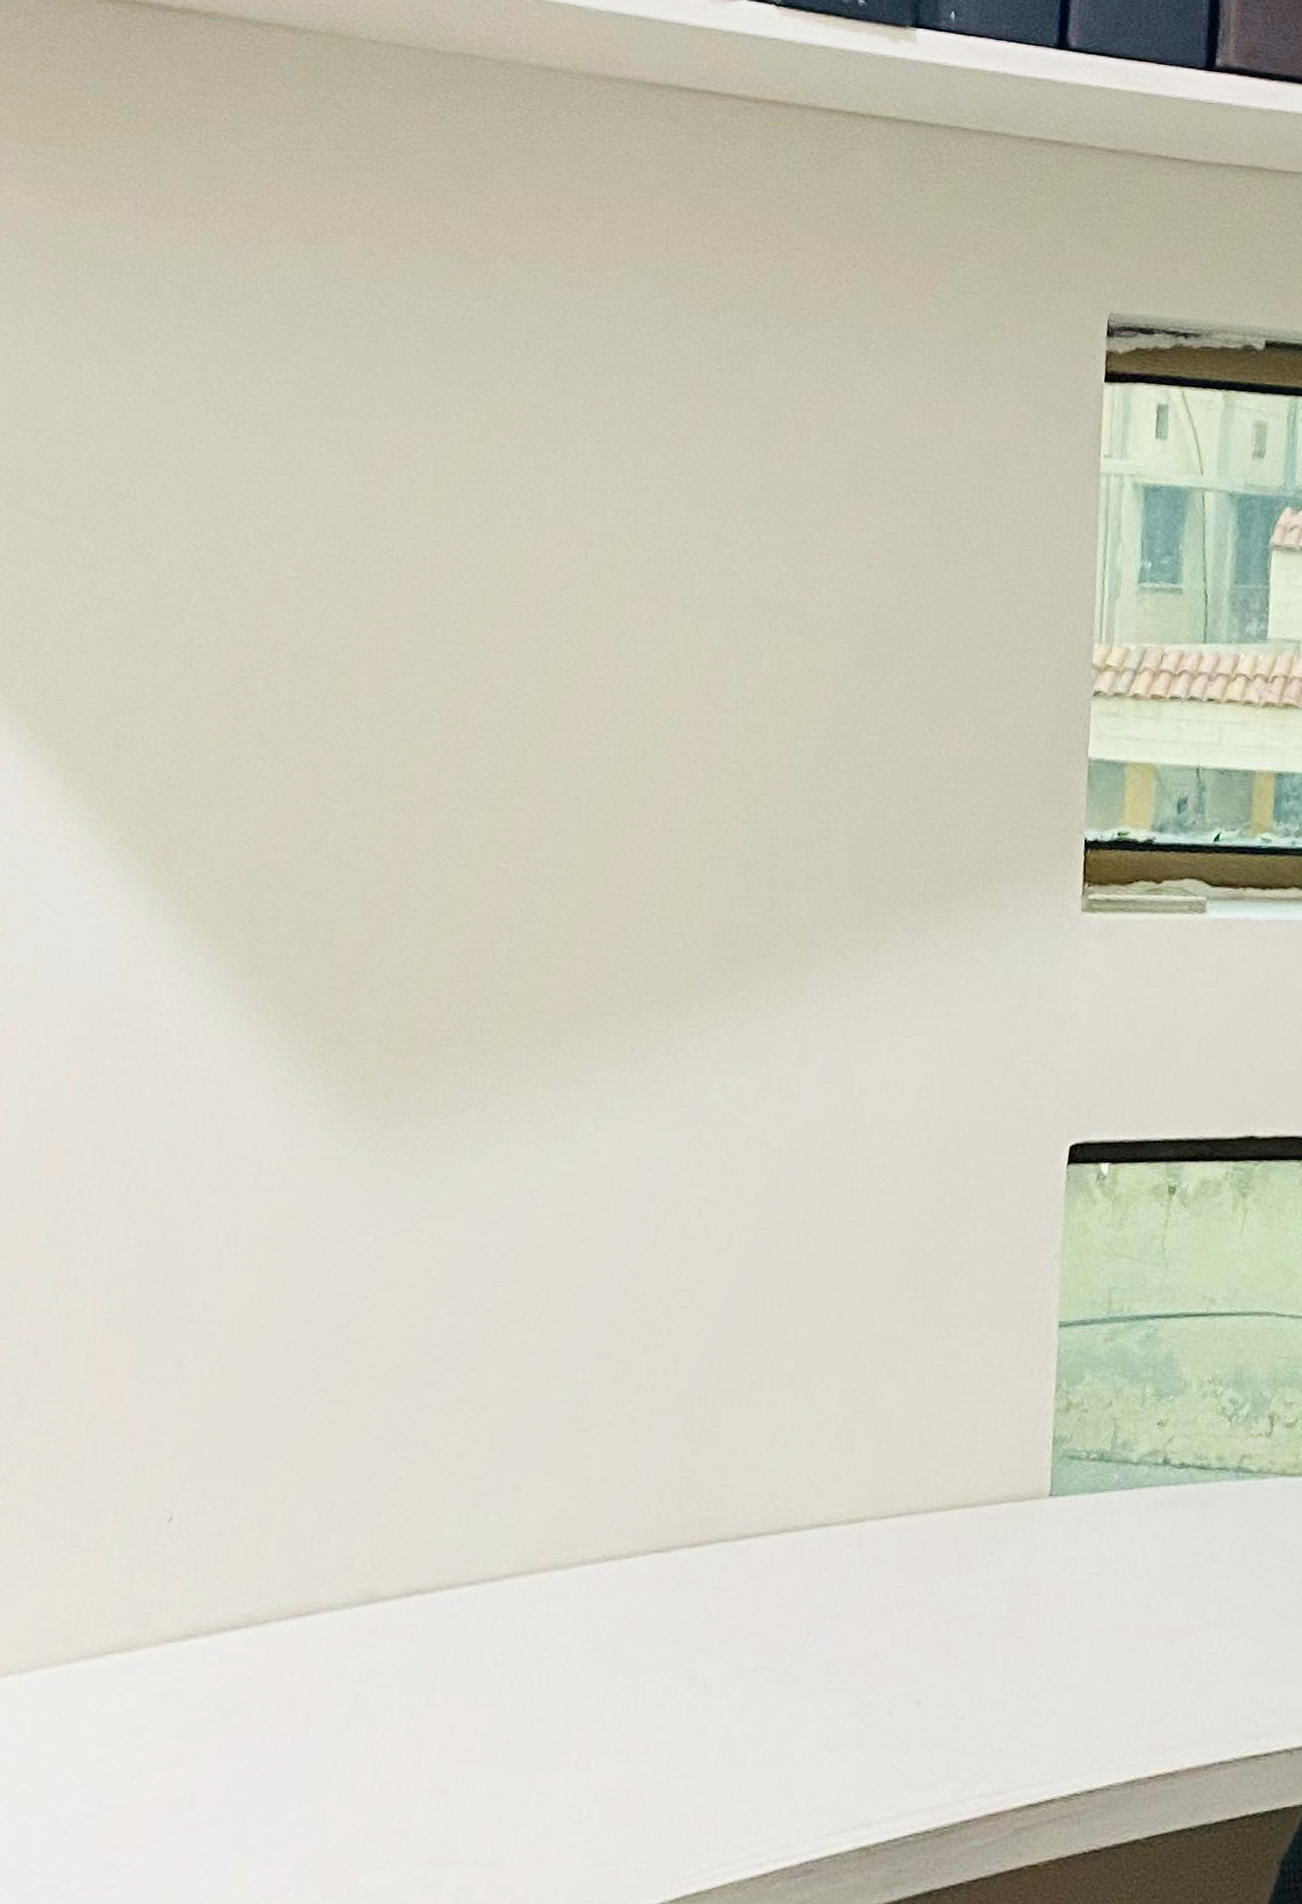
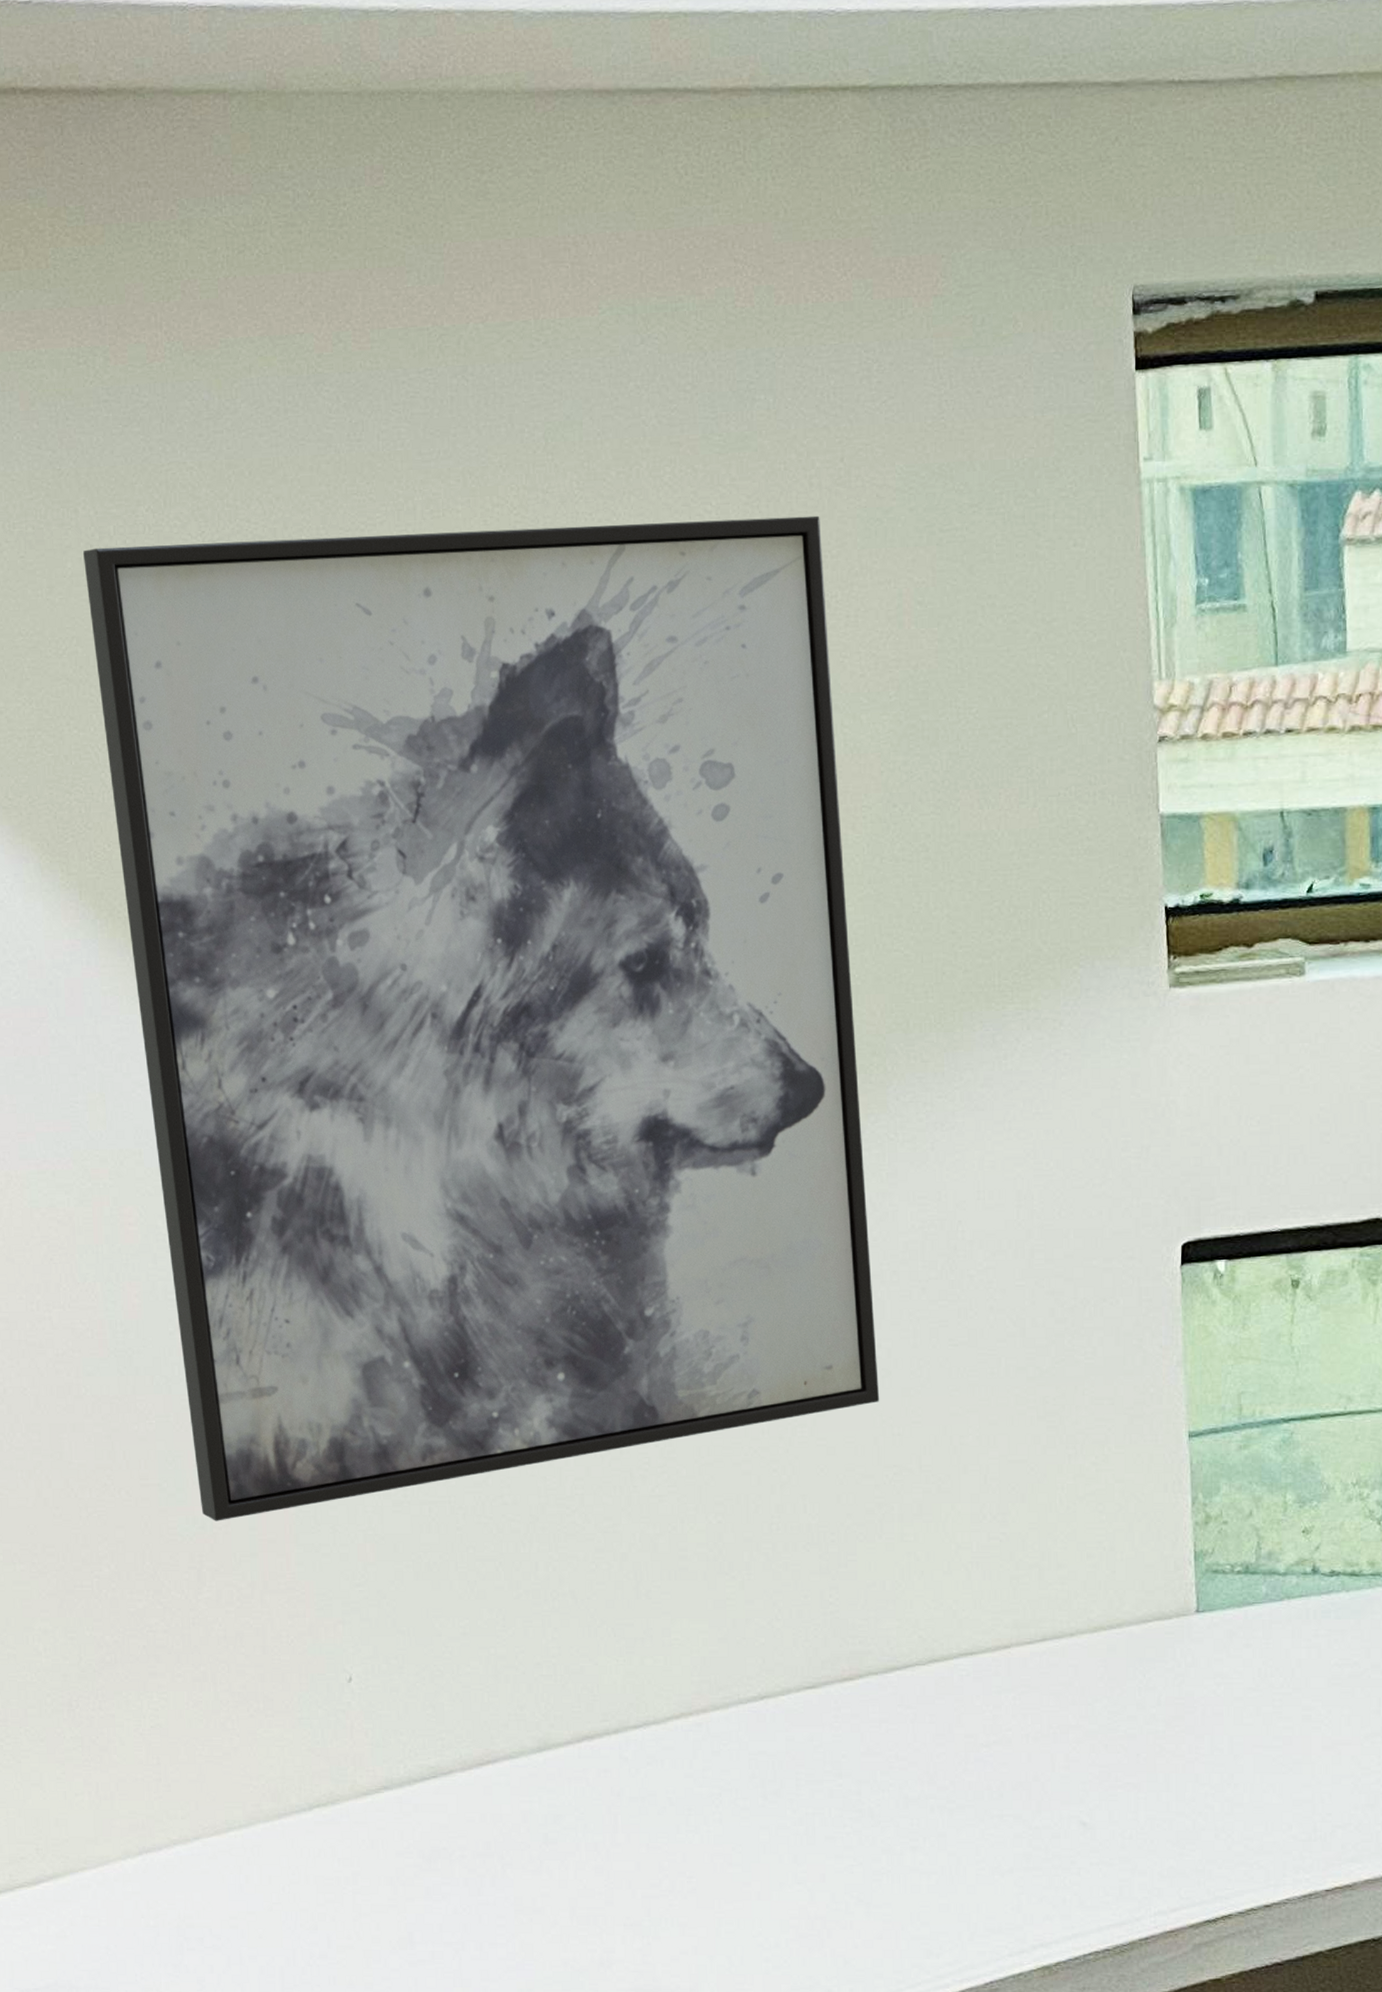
wall art: none [36,401,806,1347] -> present [82,515,880,1521]

